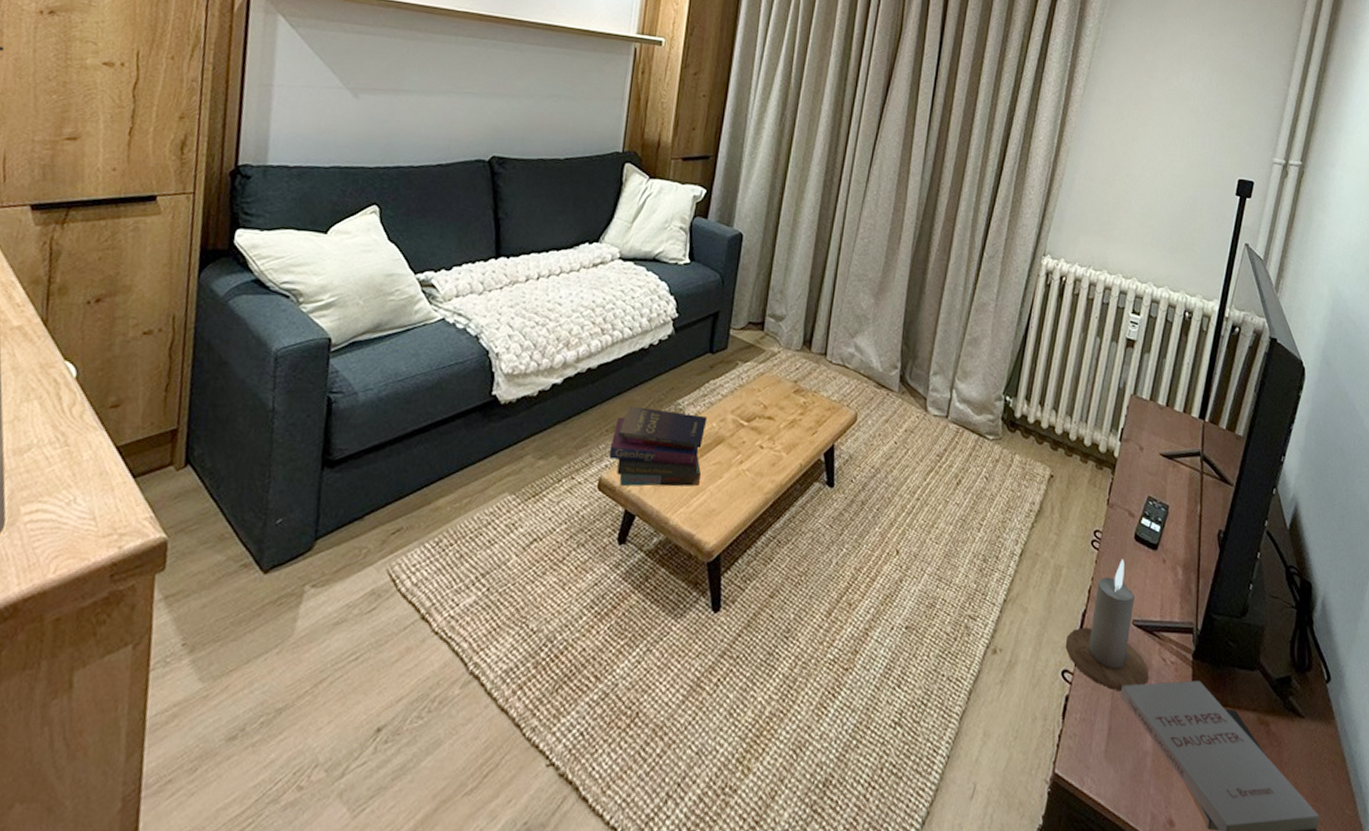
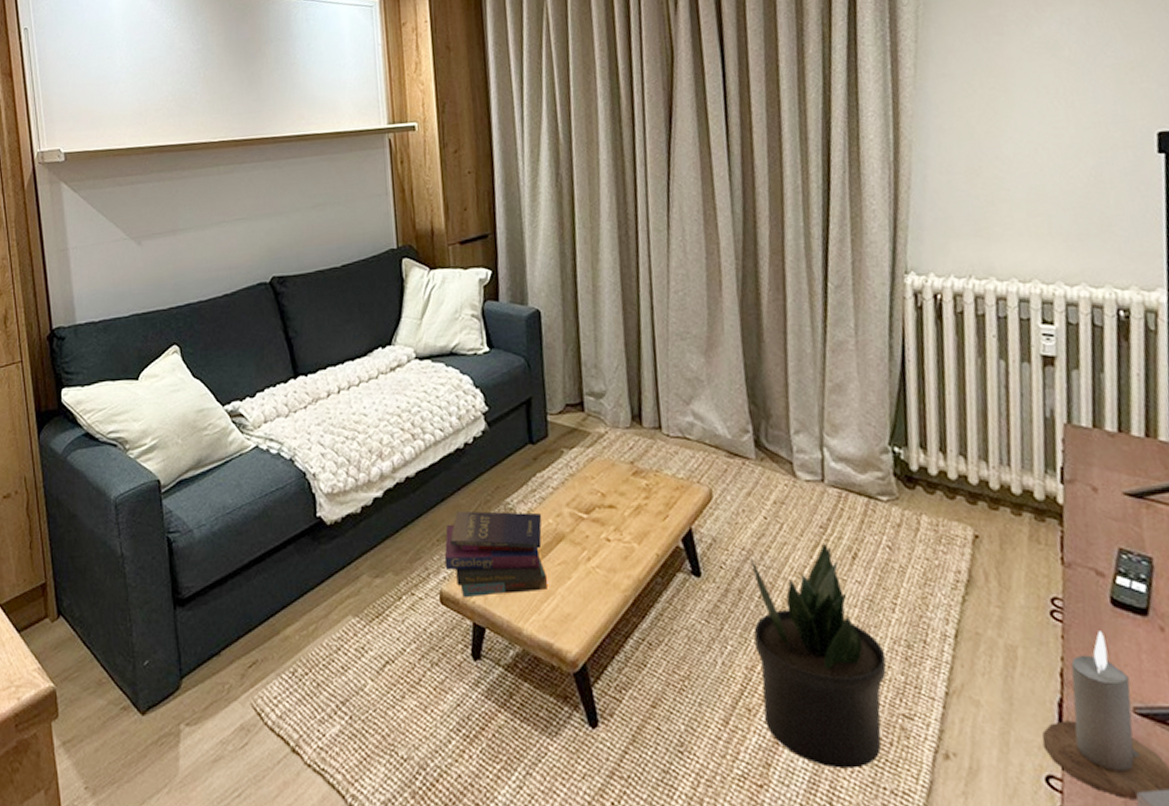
planter: none [861,470,966,658] -> present [751,544,887,769]

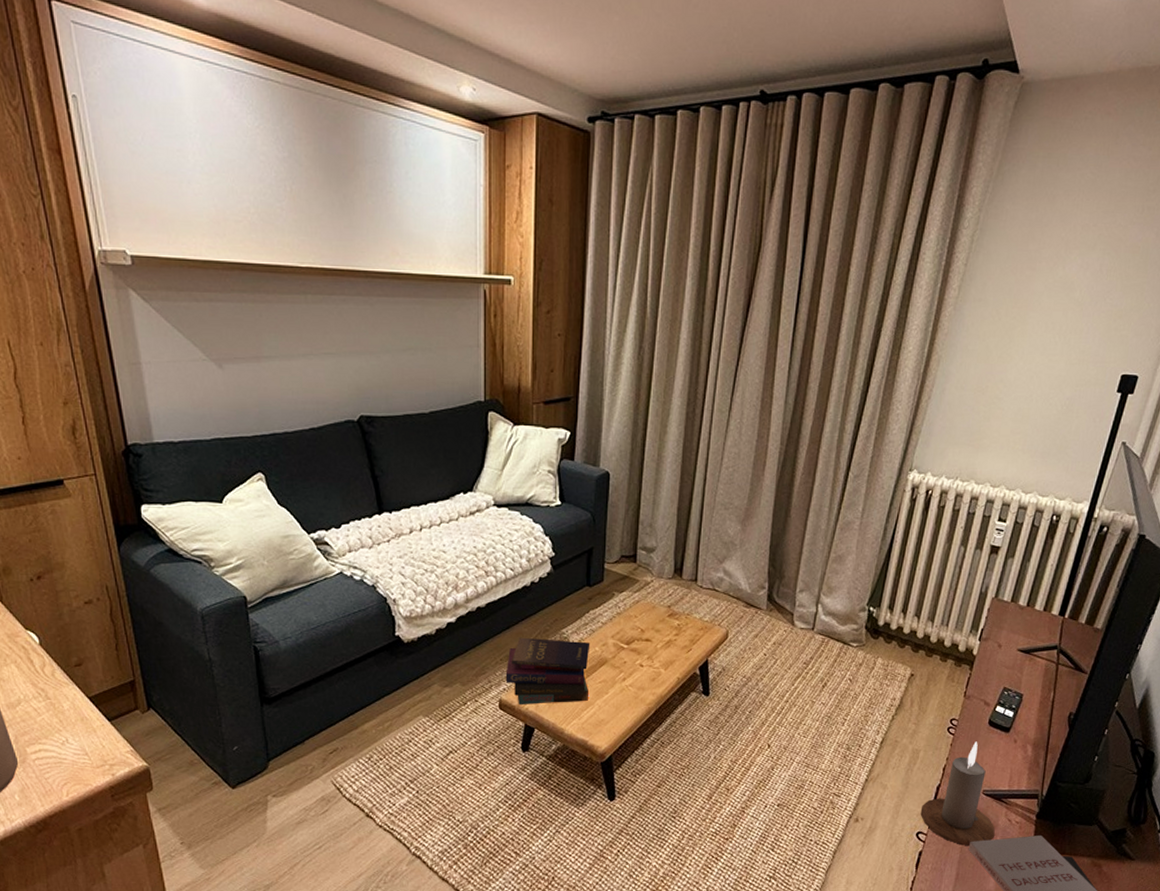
planter: present [751,544,887,769] -> none [738,676,831,828]

